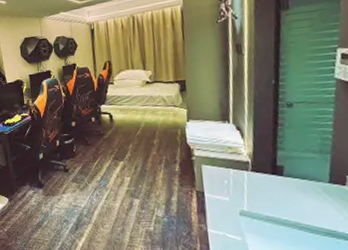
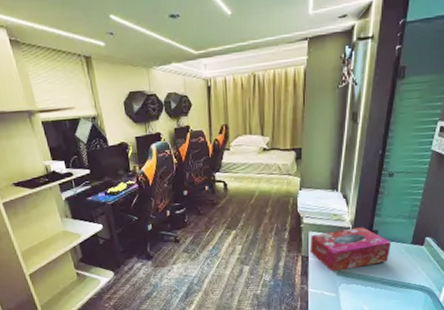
tissue box: none [204,162,303,210] -> present [310,227,391,271]

